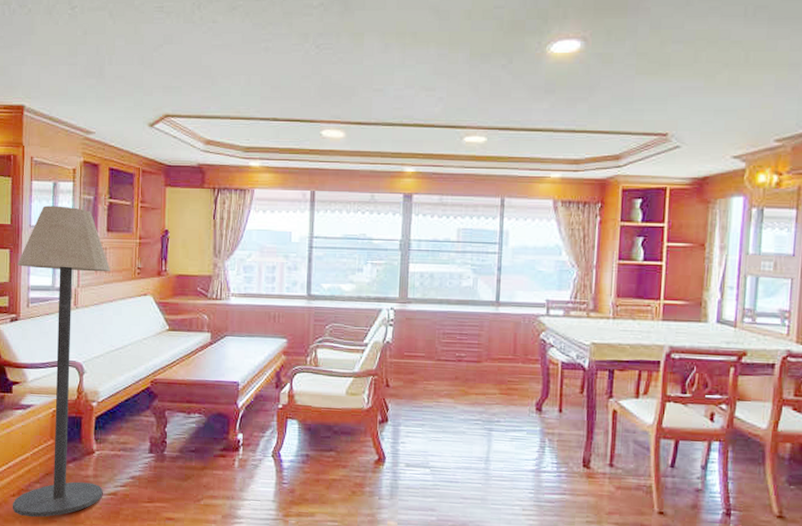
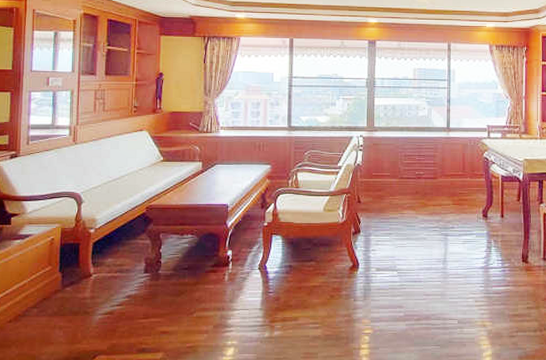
floor lamp: present [12,205,111,518] -> none [8,52,109,341]

